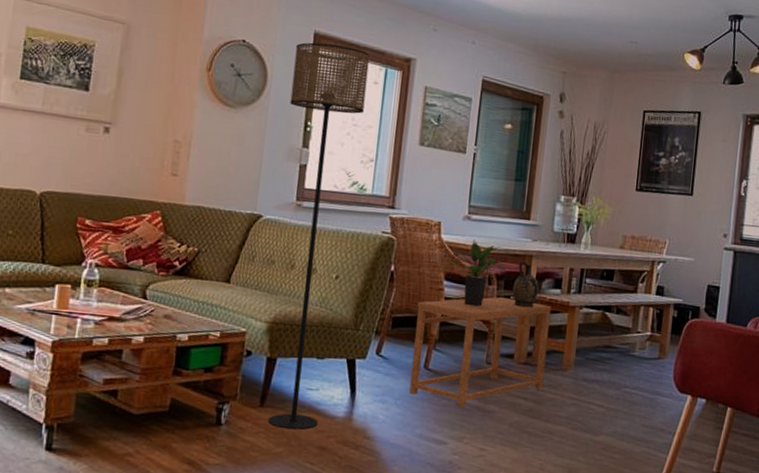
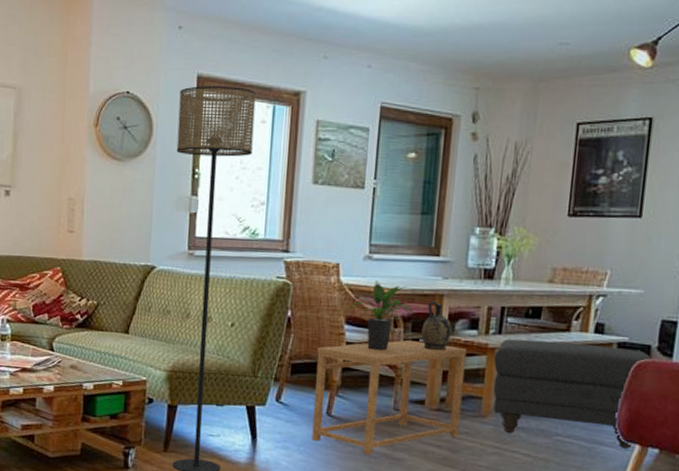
ottoman: none [573,298,702,399] -> present [493,339,654,449]

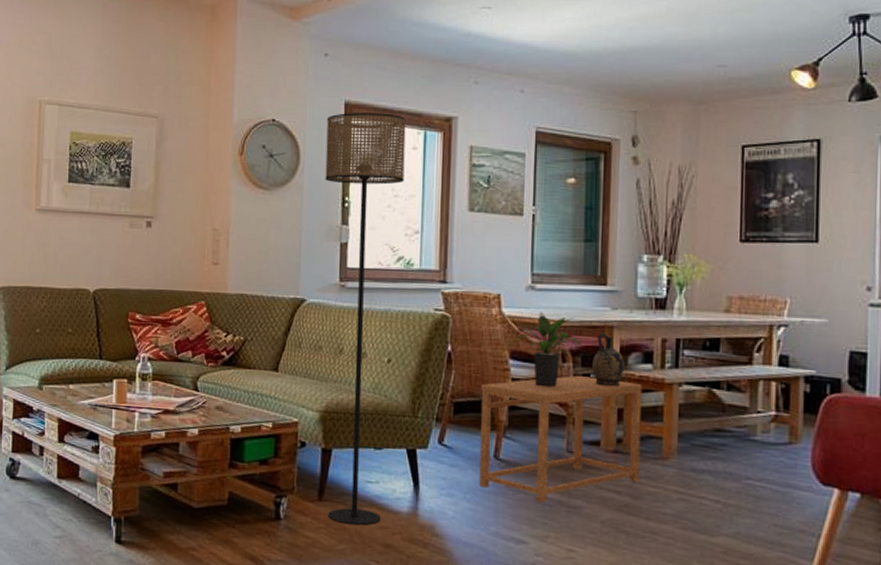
ottoman: present [493,339,654,449] -> none [672,373,846,493]

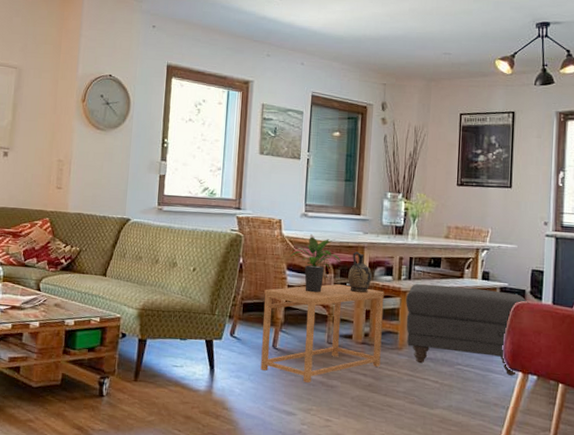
floor lamp: present [325,113,406,526] -> none [141,73,214,402]
ottoman: none [672,373,846,493] -> present [406,284,528,376]

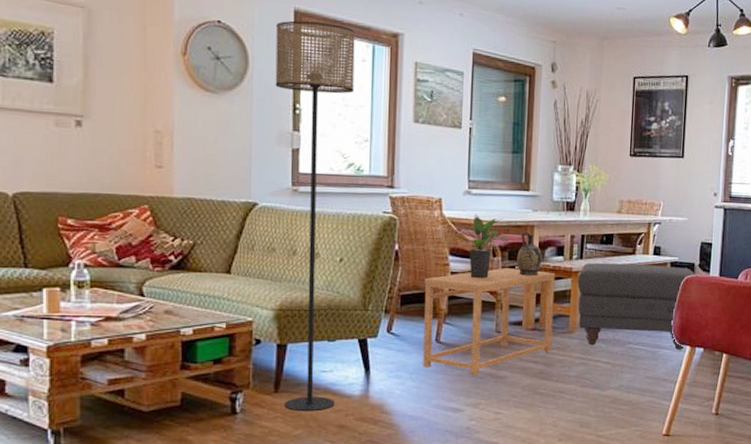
floor lamp: none [141,73,214,402] -> present [275,20,355,412]

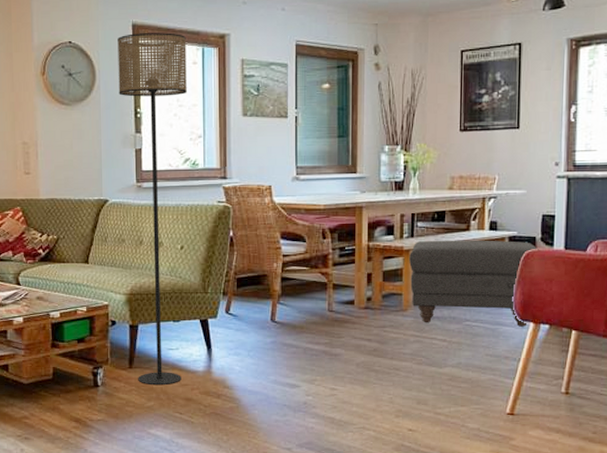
side table: present [423,268,555,376] -> none [258,249,386,353]
potted plant: present [451,213,509,279] -> none [282,197,338,260]
ceramic jug: present [517,231,543,276] -> none [347,213,373,256]

